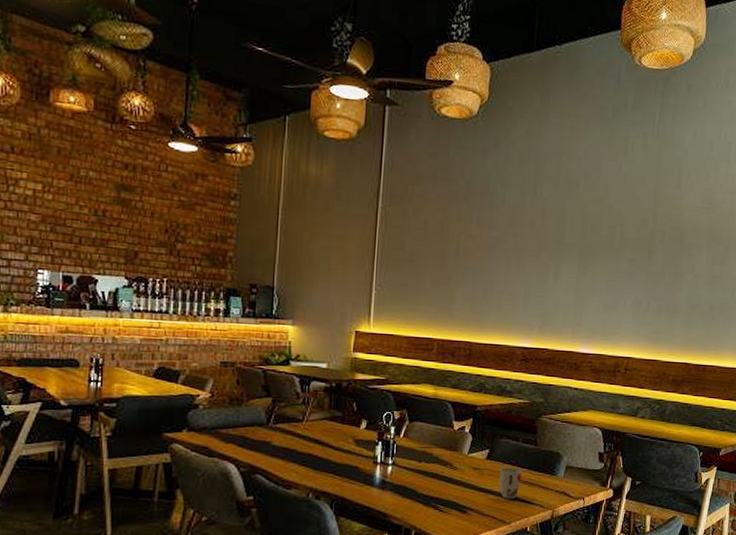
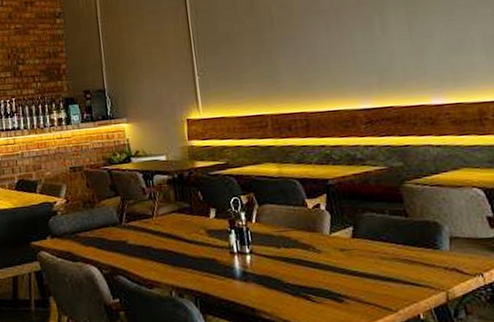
cup: present [499,467,522,499] -> none [370,244,400,282]

